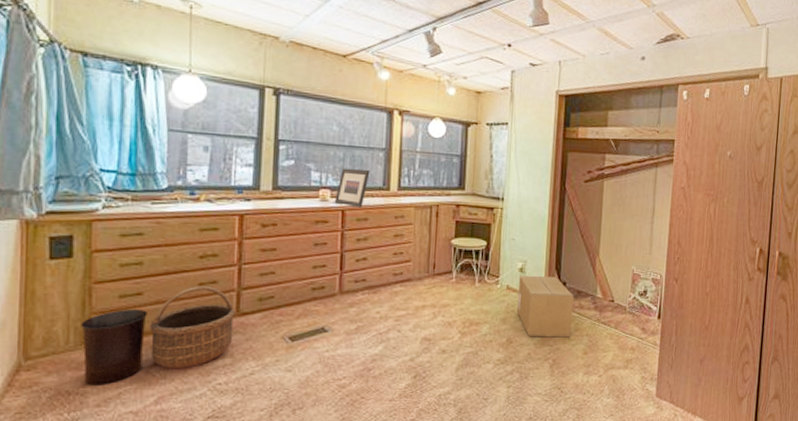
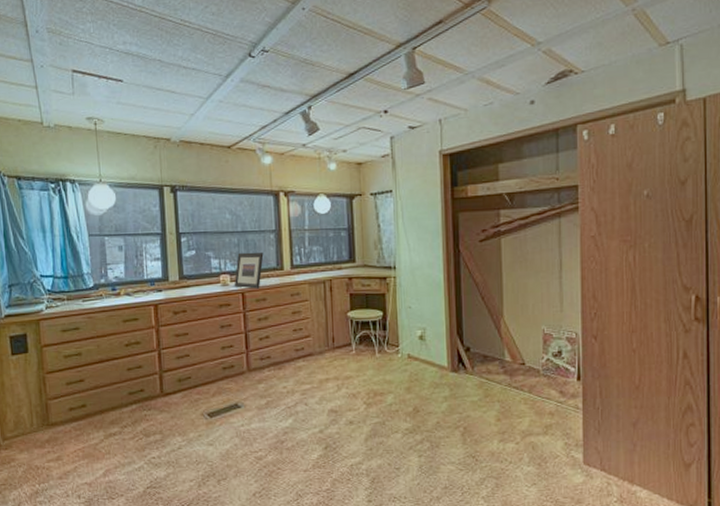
waste bin: present [81,308,147,385] -> none [40,393,90,461]
basket: present [150,286,236,368] -> none [93,371,160,445]
box: present [516,275,573,338] -> none [420,342,480,406]

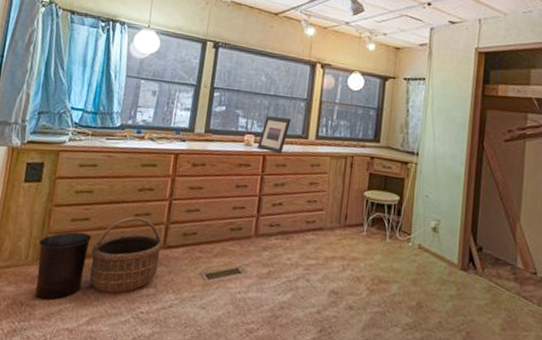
waste bin: none [40,393,90,461] -> present [35,232,91,300]
basket: none [93,371,160,445] -> present [90,217,163,293]

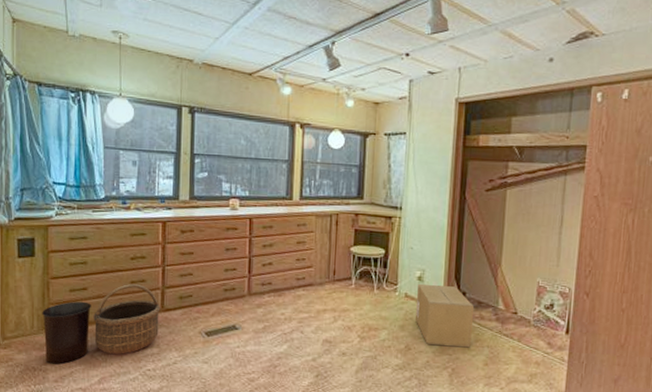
picture frame: present [257,115,291,154] -> none [242,179,275,216]
box: none [428,234,491,310] -> present [415,283,474,348]

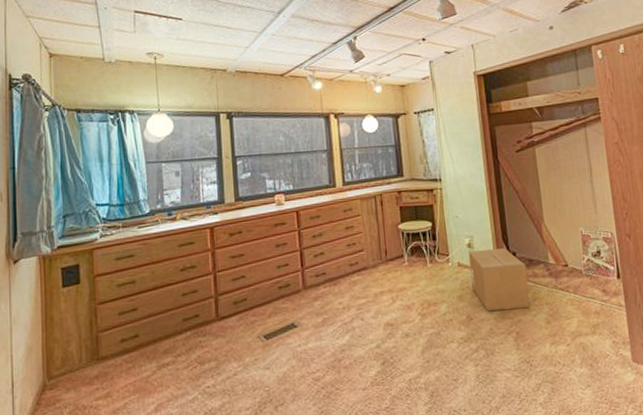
waste bin: present [42,301,91,365] -> none [90,323,143,398]
basket: present [93,284,161,354] -> none [145,296,216,376]

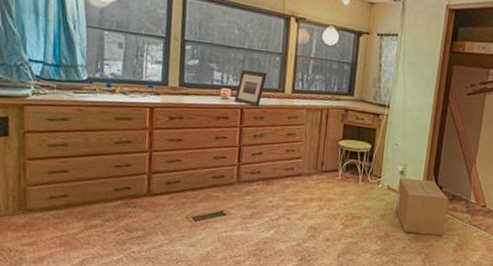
picture frame: none [288,171,317,207] -> present [234,69,267,107]

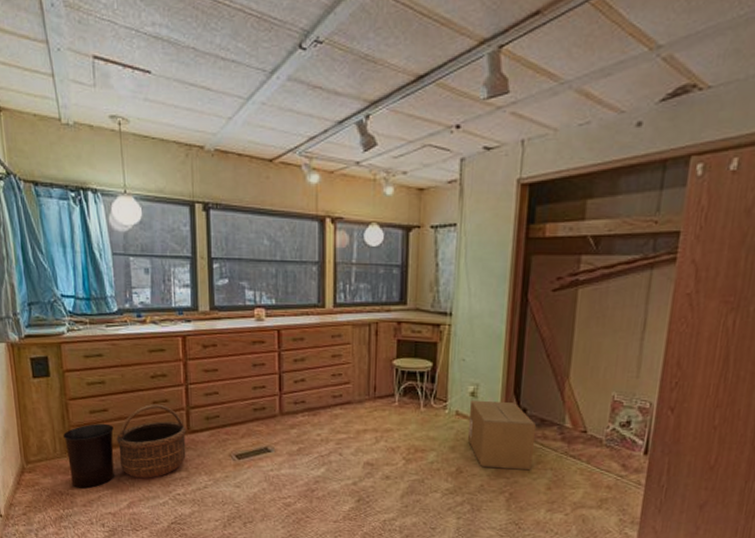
waste bin: none [18,183,72,246] -> present [63,423,114,489]
basket: none [75,168,147,237] -> present [117,404,187,478]
picture frame: present [234,69,267,107] -> none [269,285,304,327]

